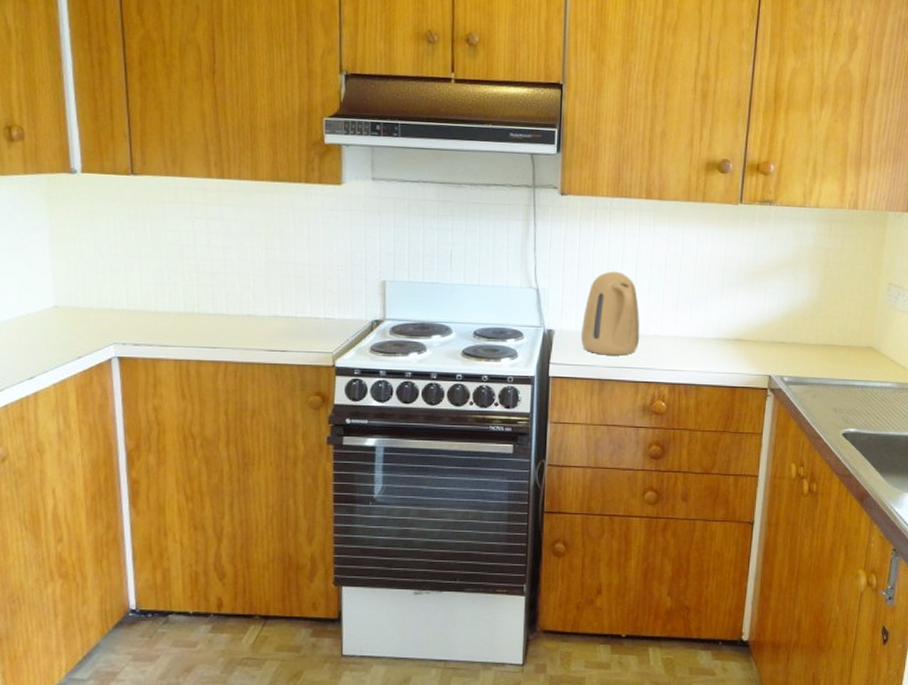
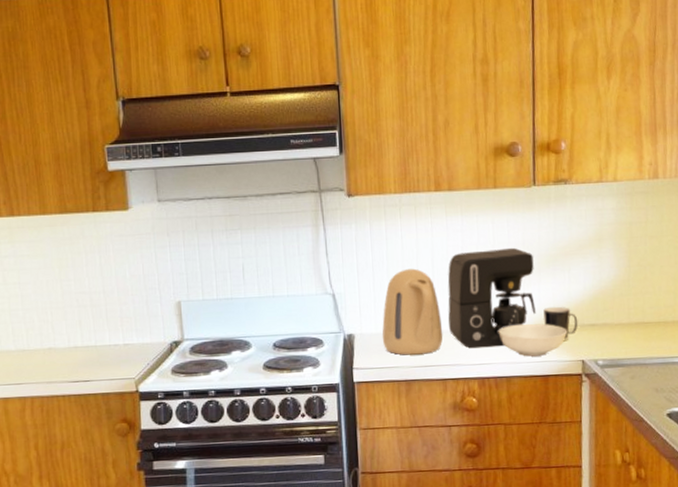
coffee maker: none [645,260,733,354] -> present [447,247,536,348]
bowl: none [692,335,758,368] -> present [498,323,568,357]
mug: none [736,321,769,356] -> present [543,306,578,342]

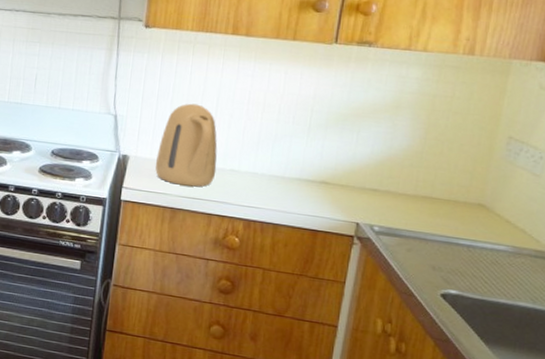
coffee maker: present [447,247,536,348] -> none [222,96,323,193]
bowl: present [498,323,568,357] -> none [272,175,346,211]
mug: present [543,306,578,342] -> none [322,164,359,201]

